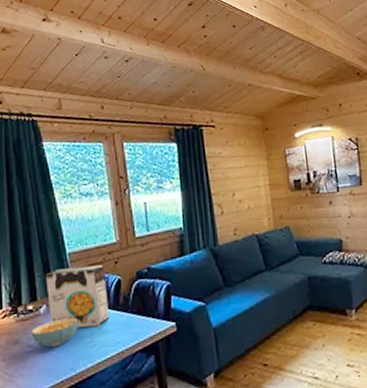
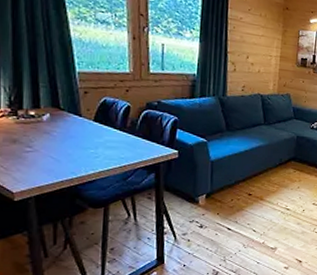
cereal bowl: present [31,317,79,348] -> none [31,128,84,153]
cereal box: present [45,265,109,327] -> none [51,84,116,142]

